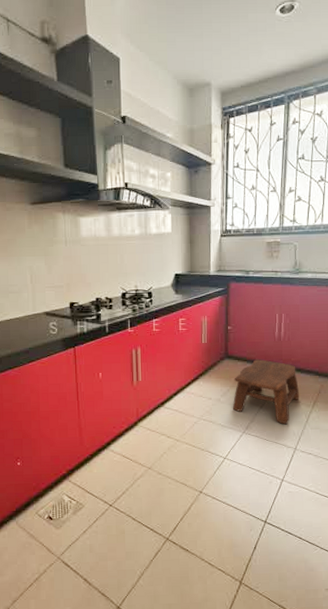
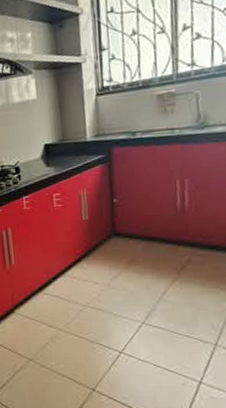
stool: present [232,359,300,424] -> none [125,236,218,314]

